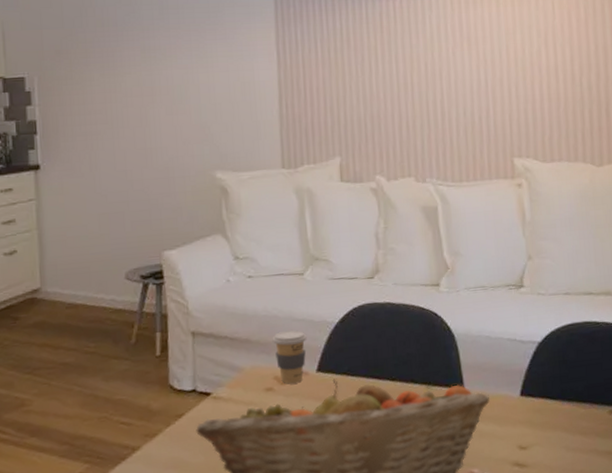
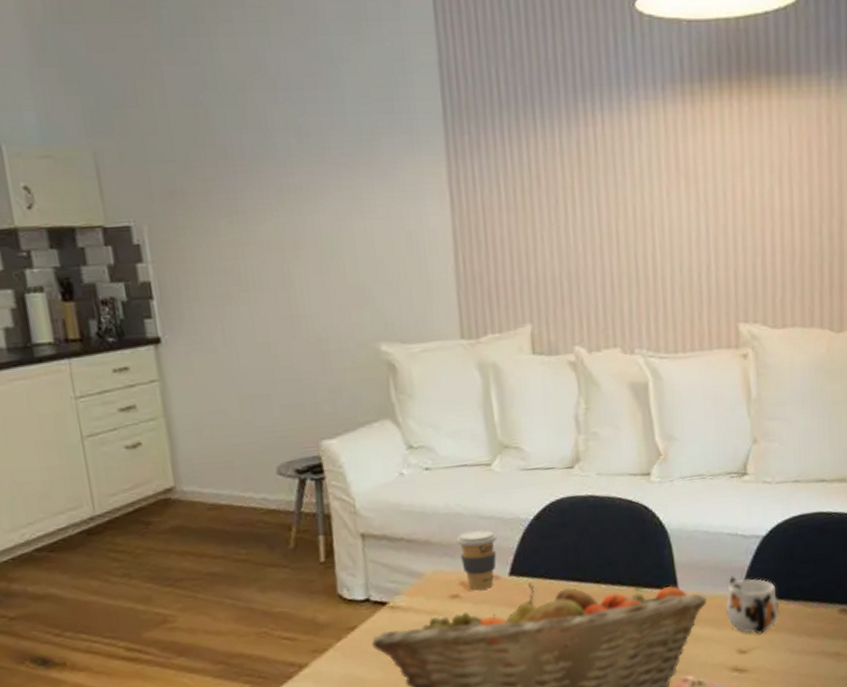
mug: none [507,377,555,432] -> present [726,576,780,634]

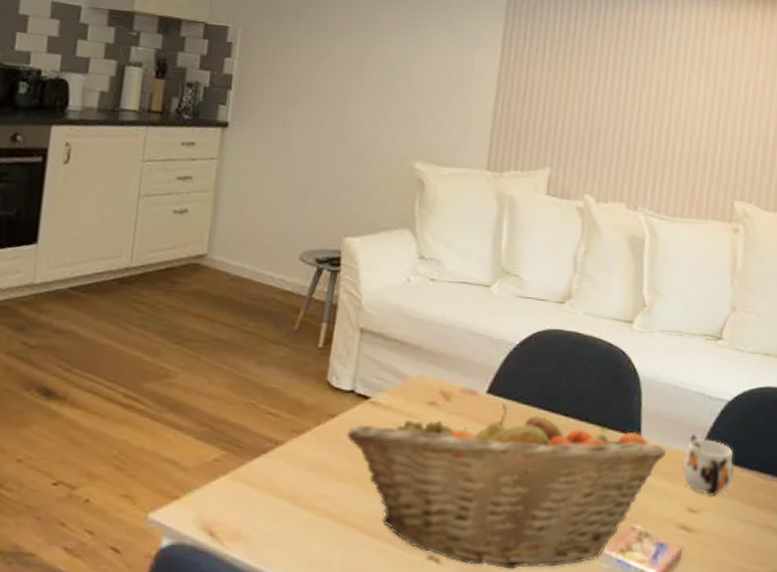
coffee cup: present [456,529,497,590] -> none [444,344,483,402]

